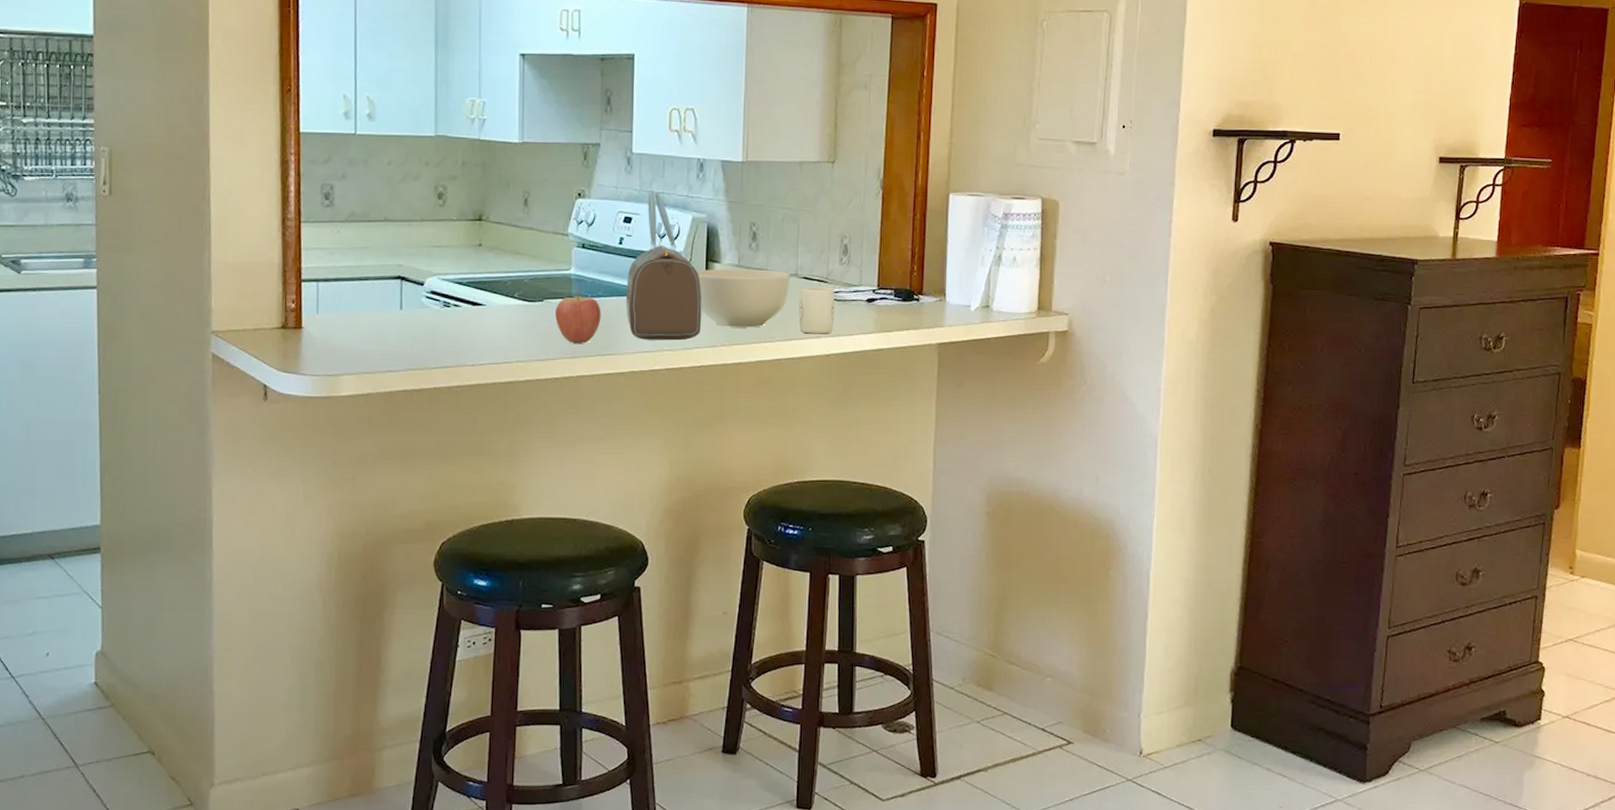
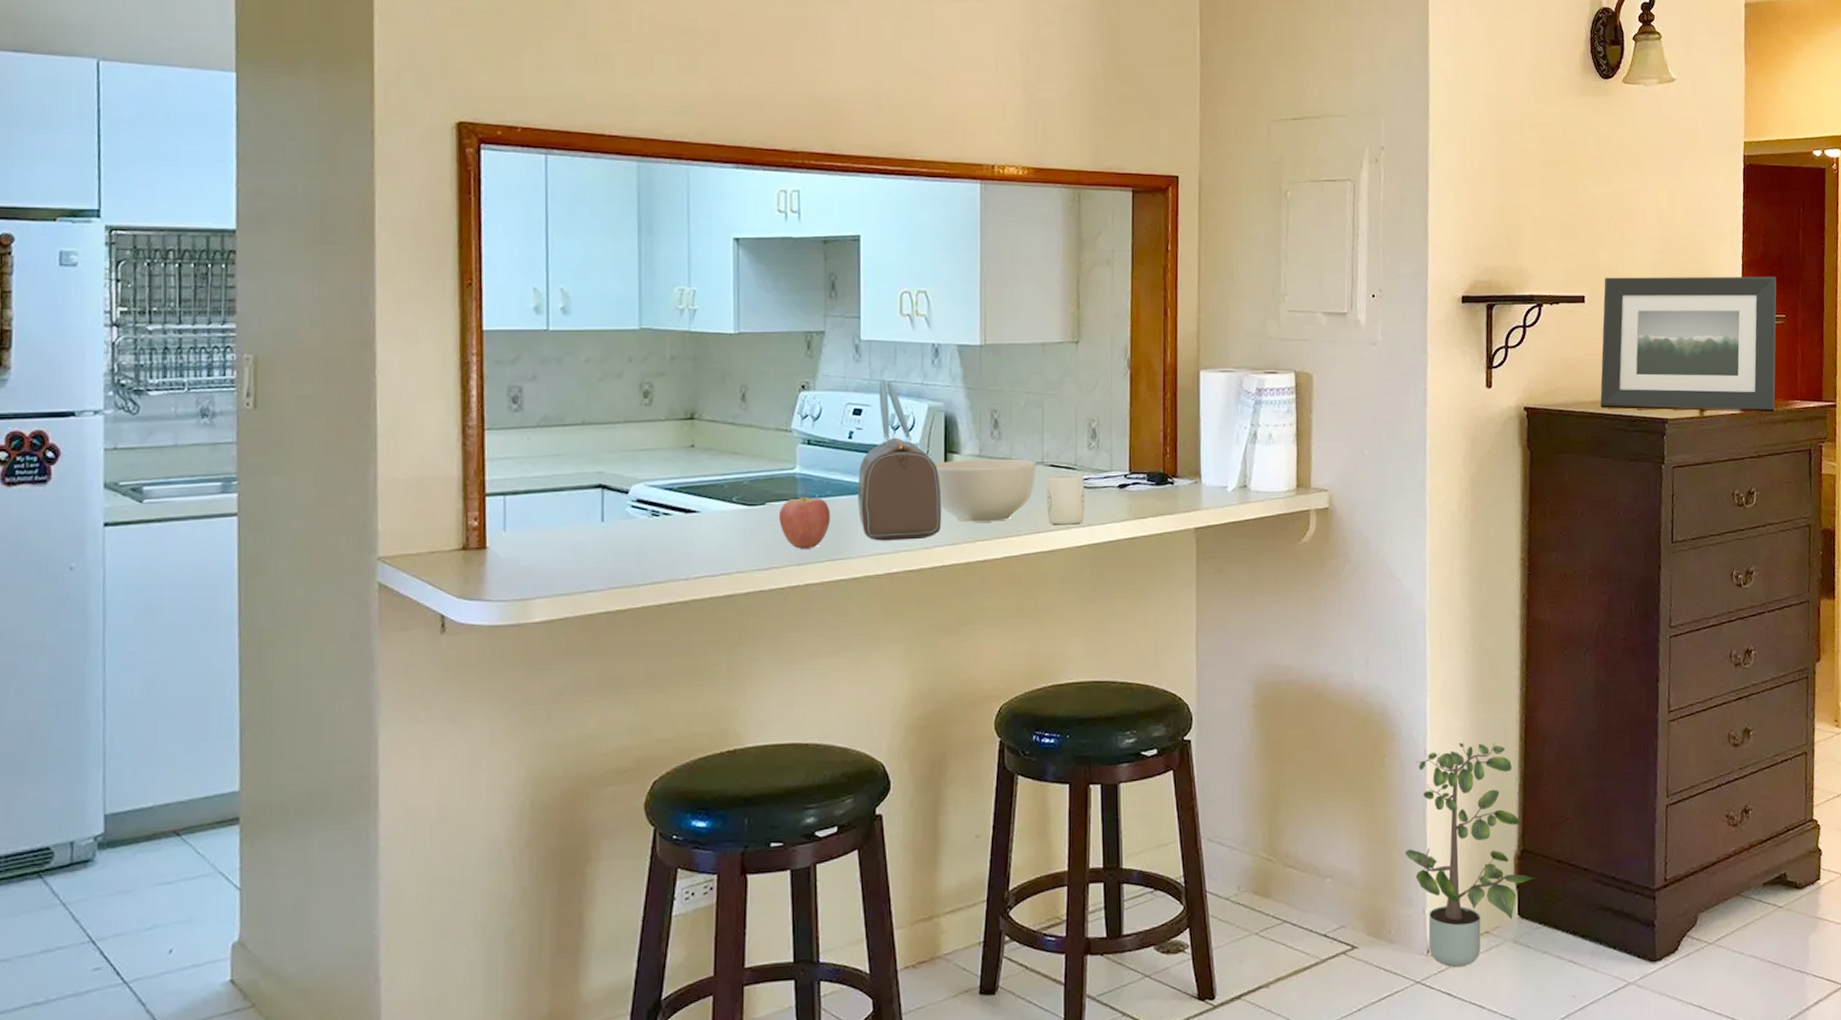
potted plant: none [1124,561,1250,770] -> present [1405,742,1535,968]
picture frame: none [1349,115,1546,258] -> present [1600,276,1777,412]

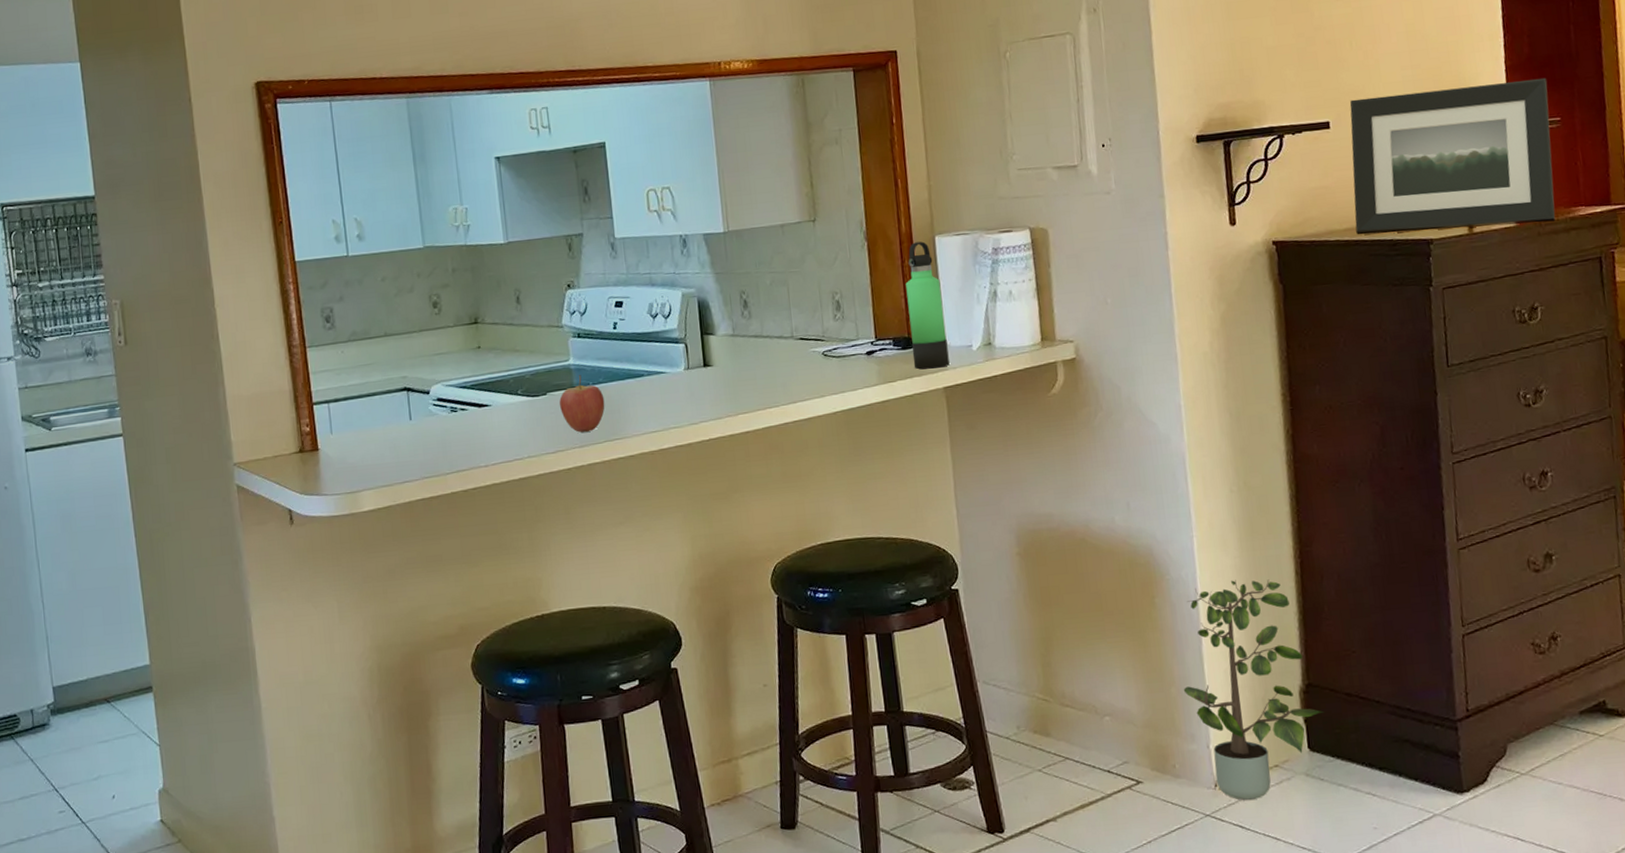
handbag: present [858,378,942,541] -> none [625,271,705,421]
bowl: present [935,458,1037,523] -> none [693,335,787,398]
mug: present [1046,474,1085,525] -> none [797,344,837,394]
thermos bottle: none [1166,375,1203,508] -> present [905,241,950,369]

